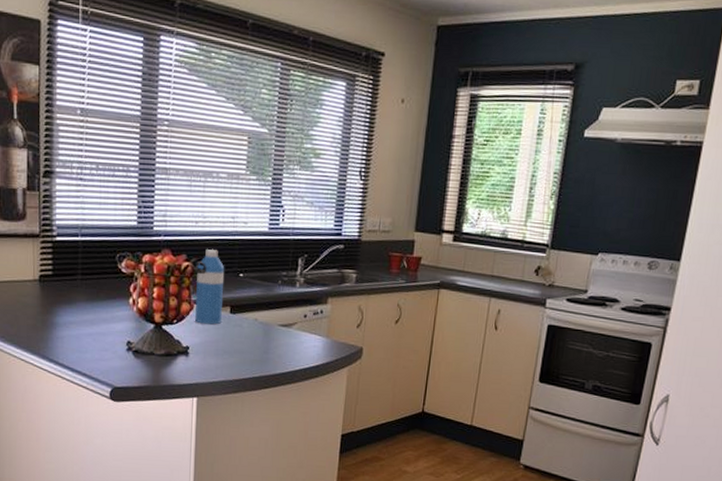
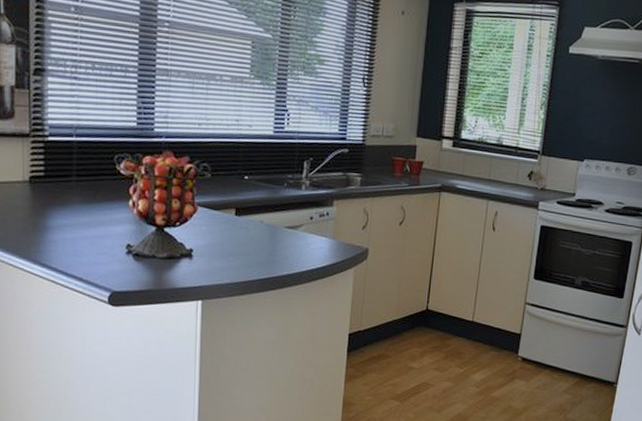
water bottle: present [195,248,225,325] -> none [199,151,230,227]

